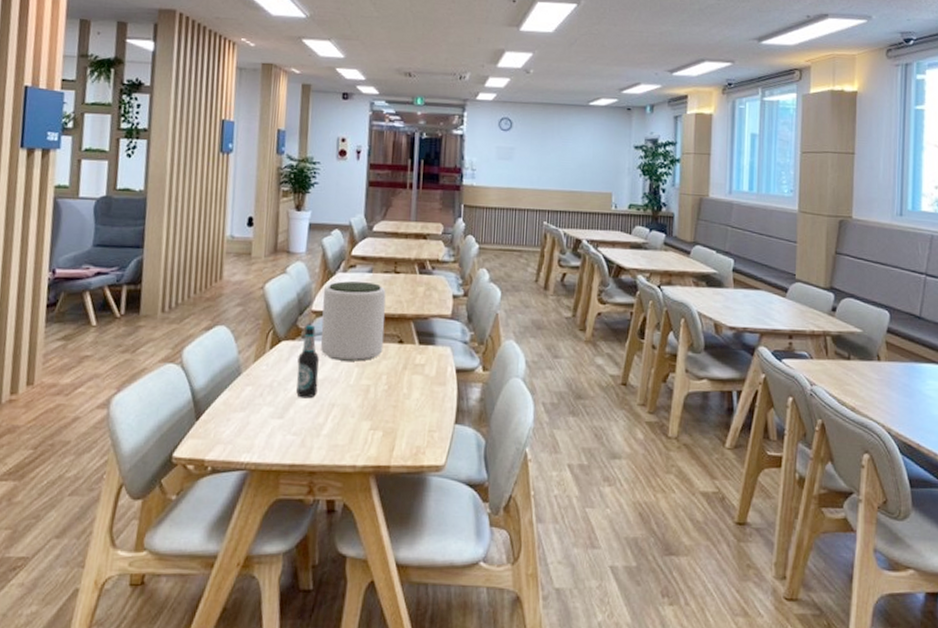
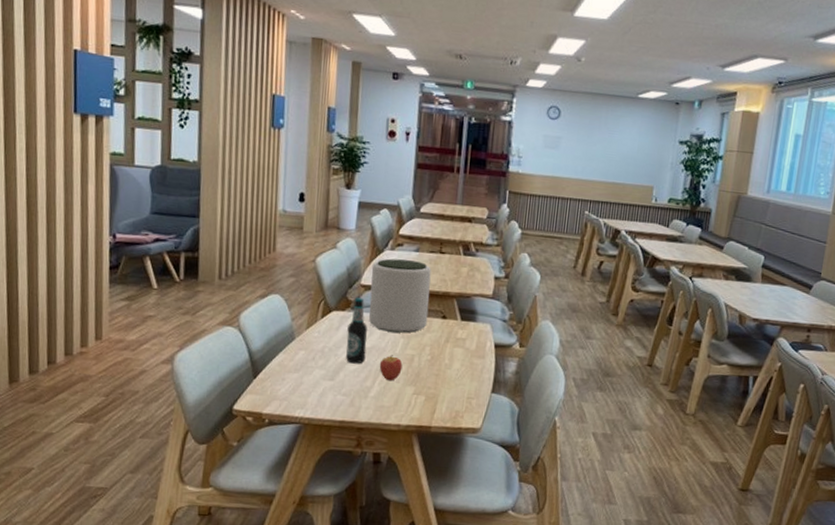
fruit: none [332,386,358,416] -> present [379,355,403,381]

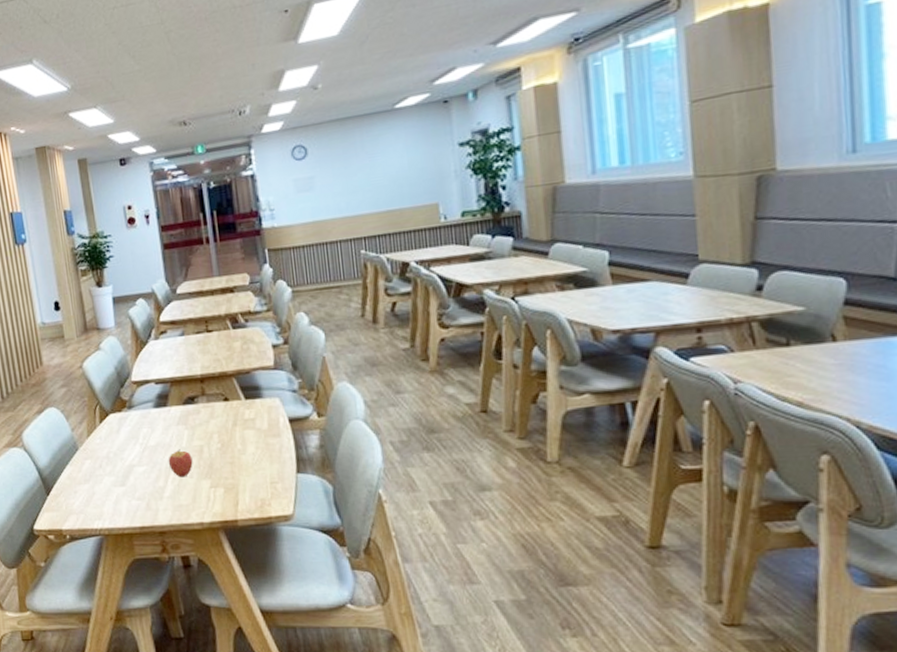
bottle: present [346,297,367,364] -> none [127,395,153,465]
plant pot: present [368,258,432,333] -> none [139,345,210,426]

